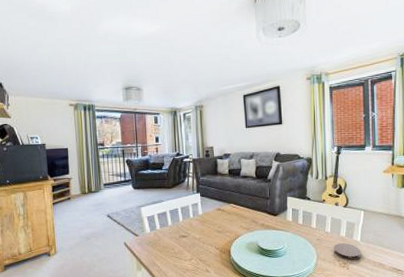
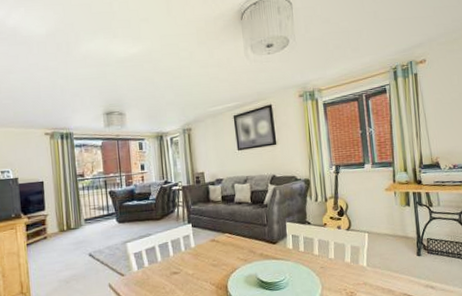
coaster: present [334,243,361,260] -> none [339,269,369,288]

